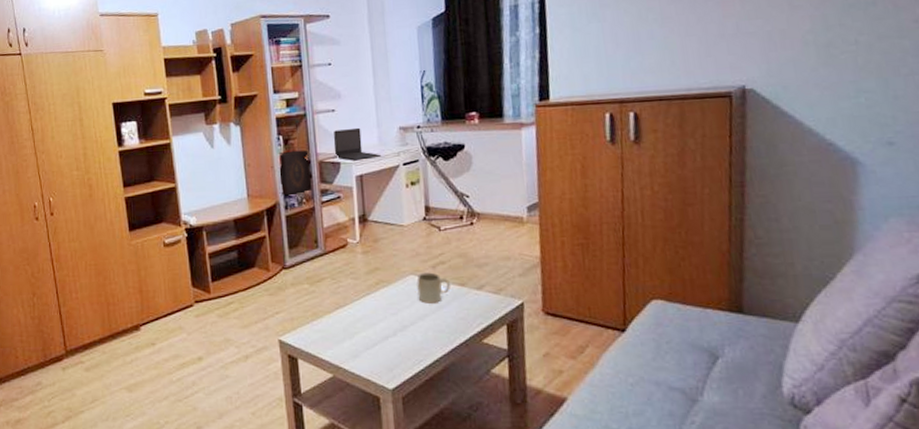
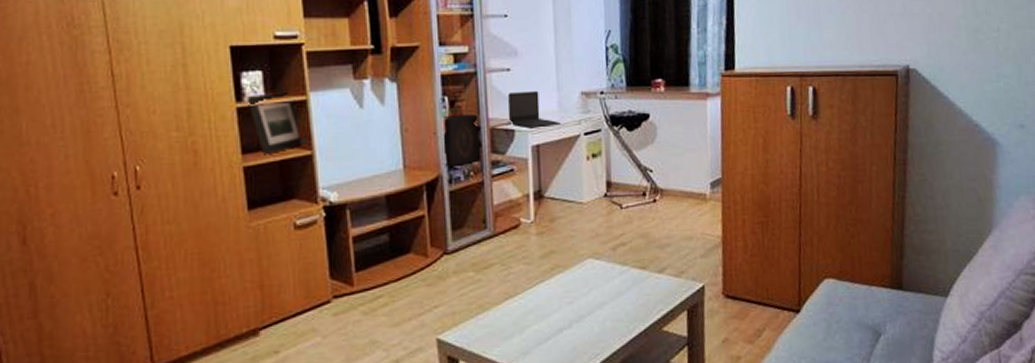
picture frame: none [125,137,172,188] -> present [246,92,308,156]
mug: present [416,272,450,304] -> none [595,255,631,290]

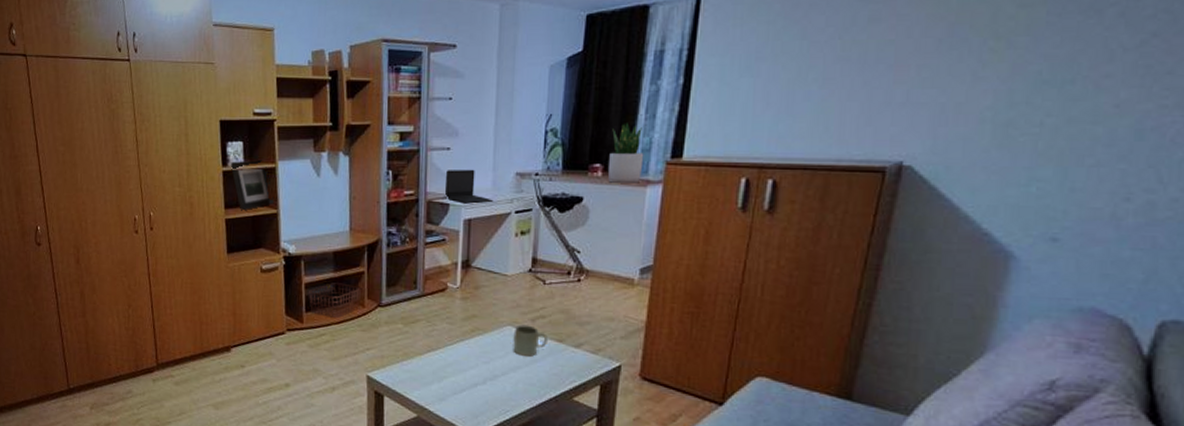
basket: none [358,231,423,275] -> present [309,282,361,318]
decorative box: present [442,114,480,168] -> none [384,187,418,233]
mug: none [595,255,631,290] -> present [513,324,548,357]
planter: none [669,37,701,99] -> present [607,123,644,185]

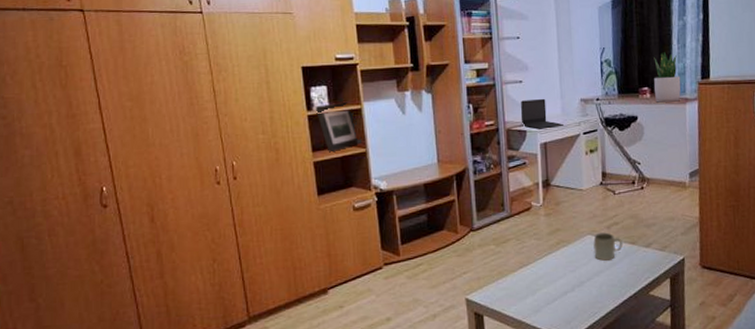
basket: present [309,282,361,318] -> none [403,212,454,247]

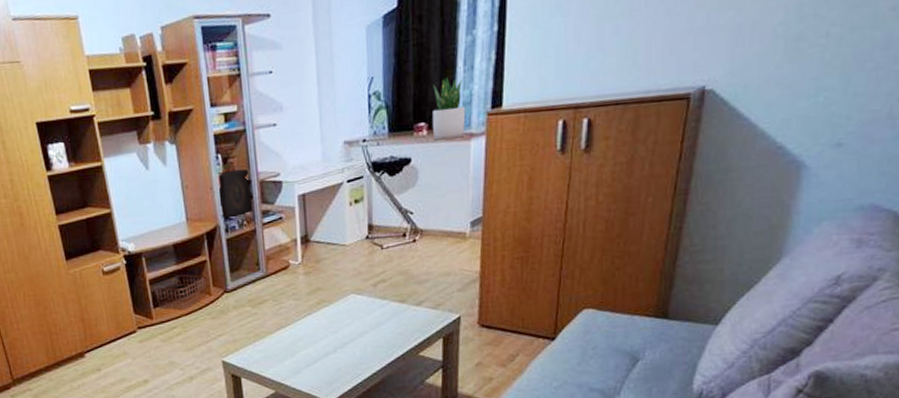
picture frame: present [315,102,363,153] -> none [54,159,106,215]
basket: none [403,212,454,247] -> present [154,274,207,310]
decorative box: none [468,118,499,162] -> present [217,169,252,219]
laptop: present [521,98,564,130] -> none [275,143,324,179]
mug: present [593,232,623,261] -> none [357,290,390,321]

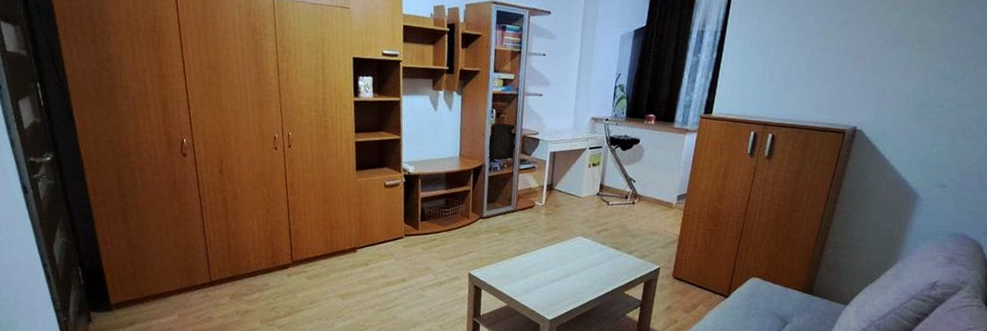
planter: present [432,77,466,141] -> none [659,84,685,132]

